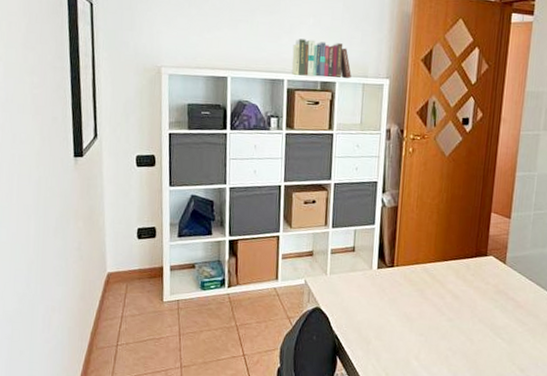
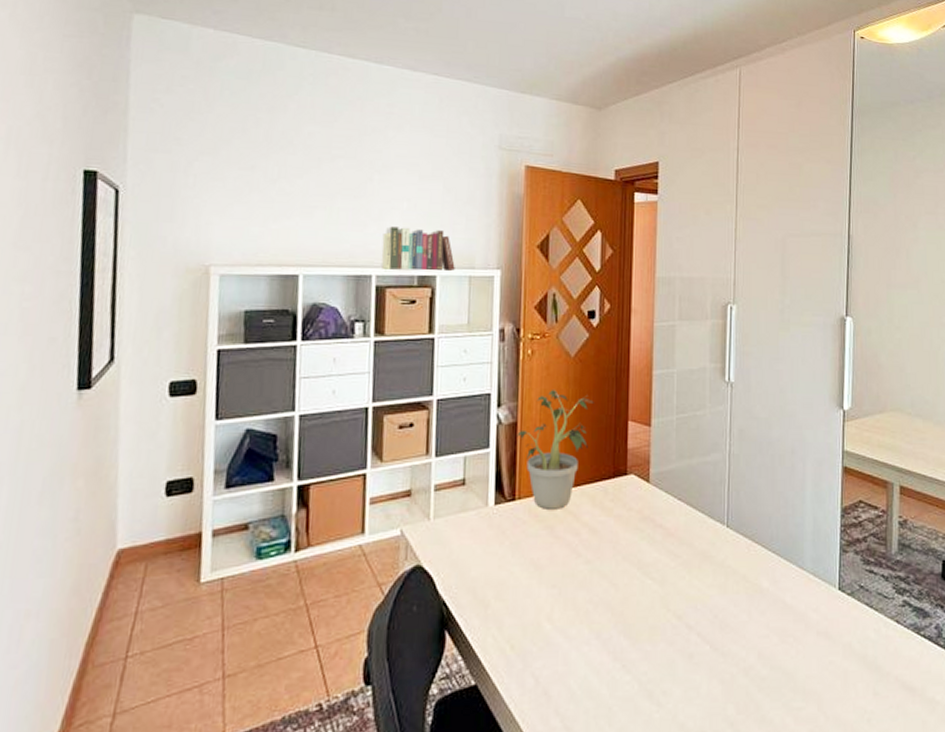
potted plant: none [397,181,463,277] -> present [517,389,594,509]

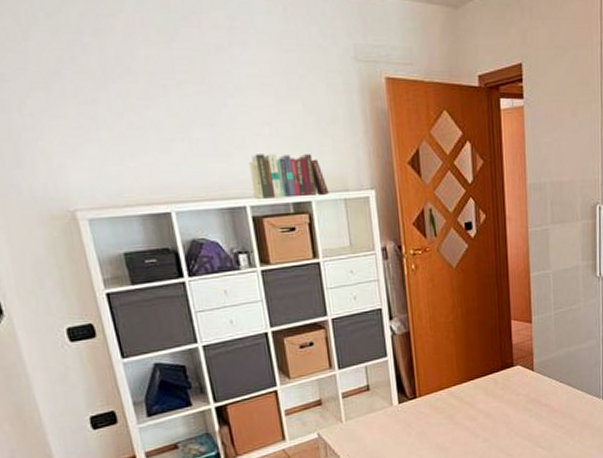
potted plant: present [517,389,594,509] -> none [411,298,478,403]

